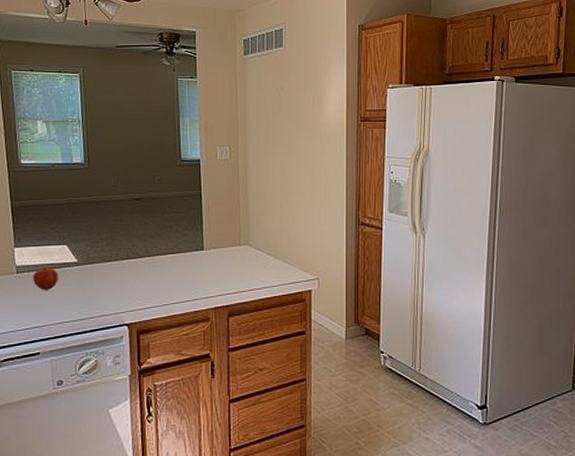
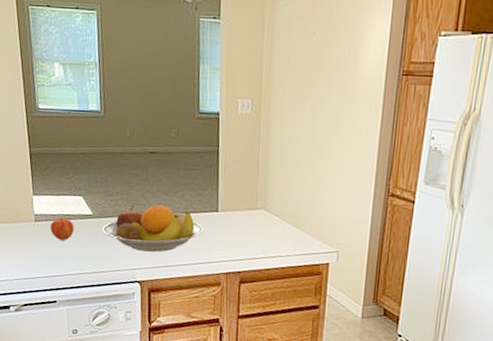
fruit bowl: none [87,248,191,294] -> present [102,205,204,252]

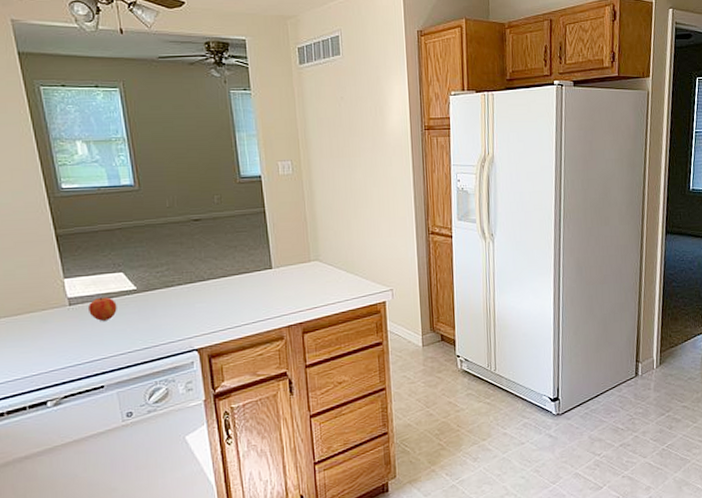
fruit bowl: present [102,205,204,252] -> none [149,270,260,319]

